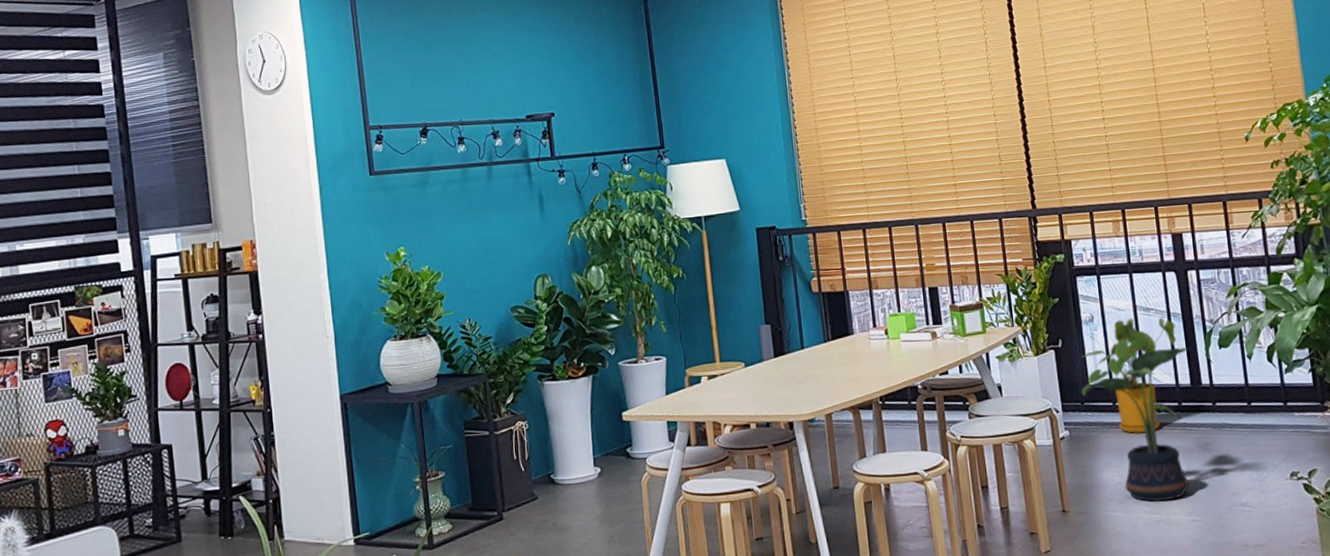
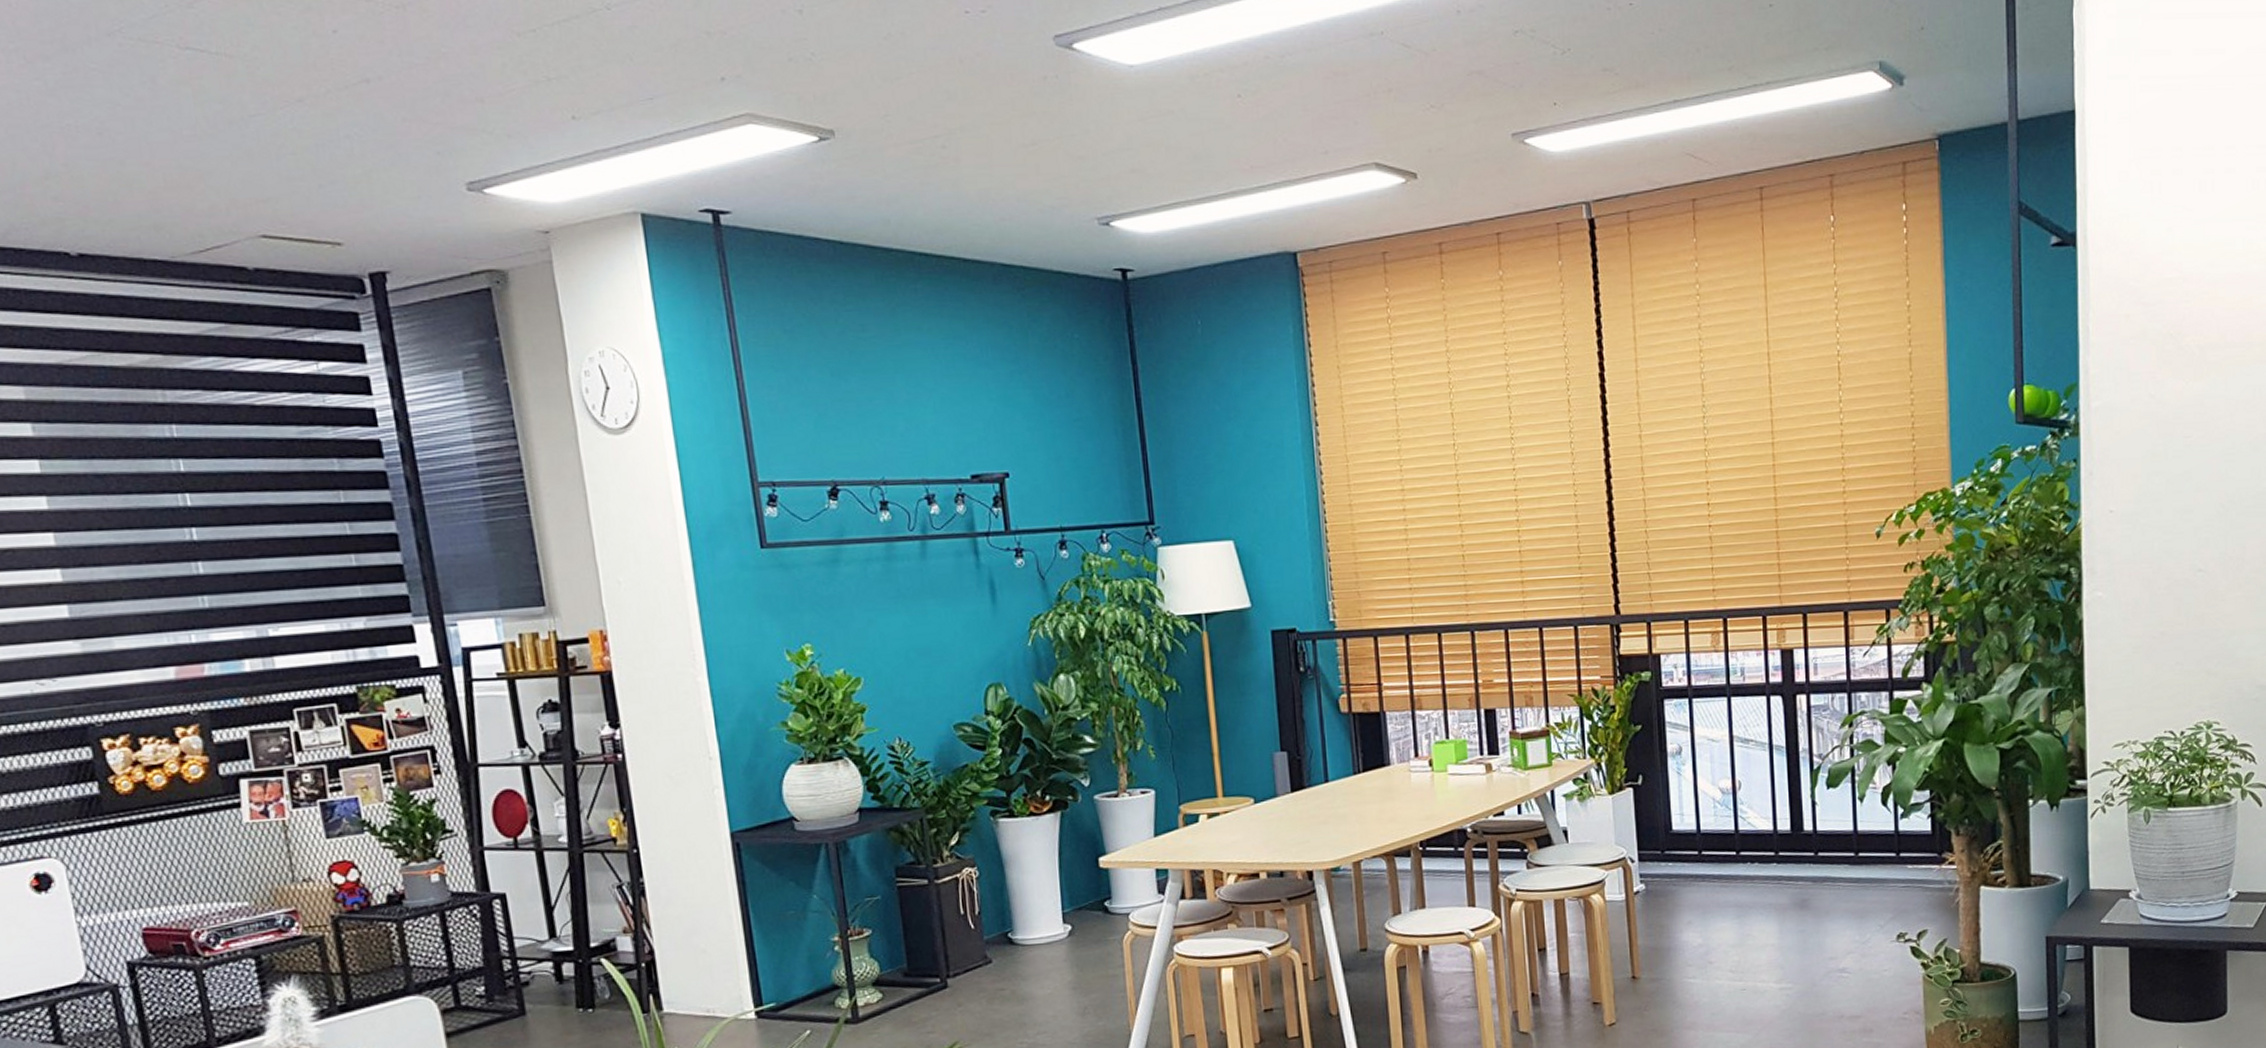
house plant: present [1081,317,1177,433] -> none [1665,750,1778,888]
potted plant: present [1081,347,1190,502] -> none [1662,786,1790,967]

